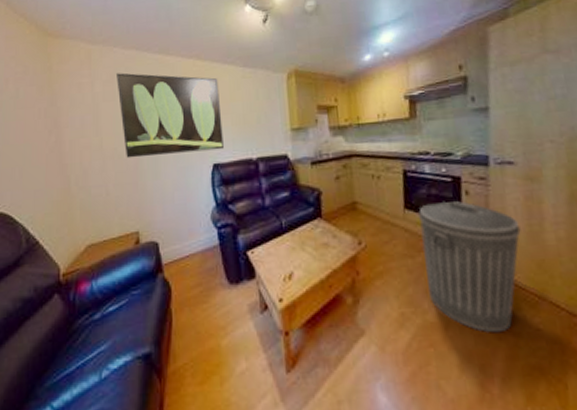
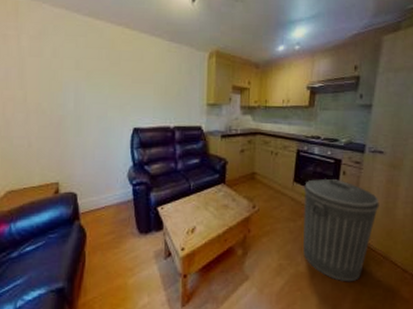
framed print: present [116,73,224,158] -> none [44,30,145,116]

